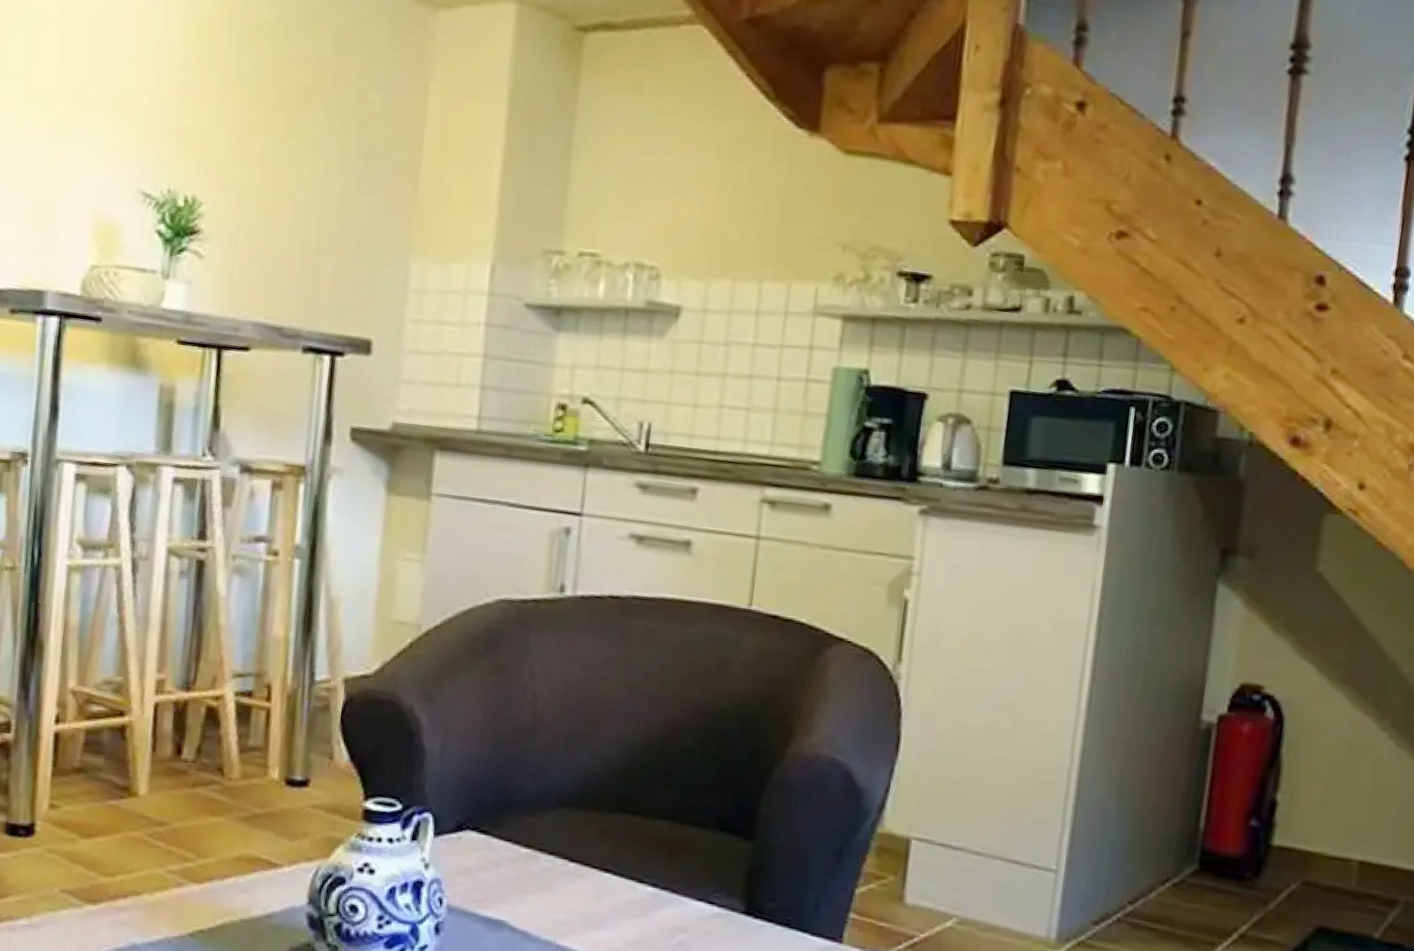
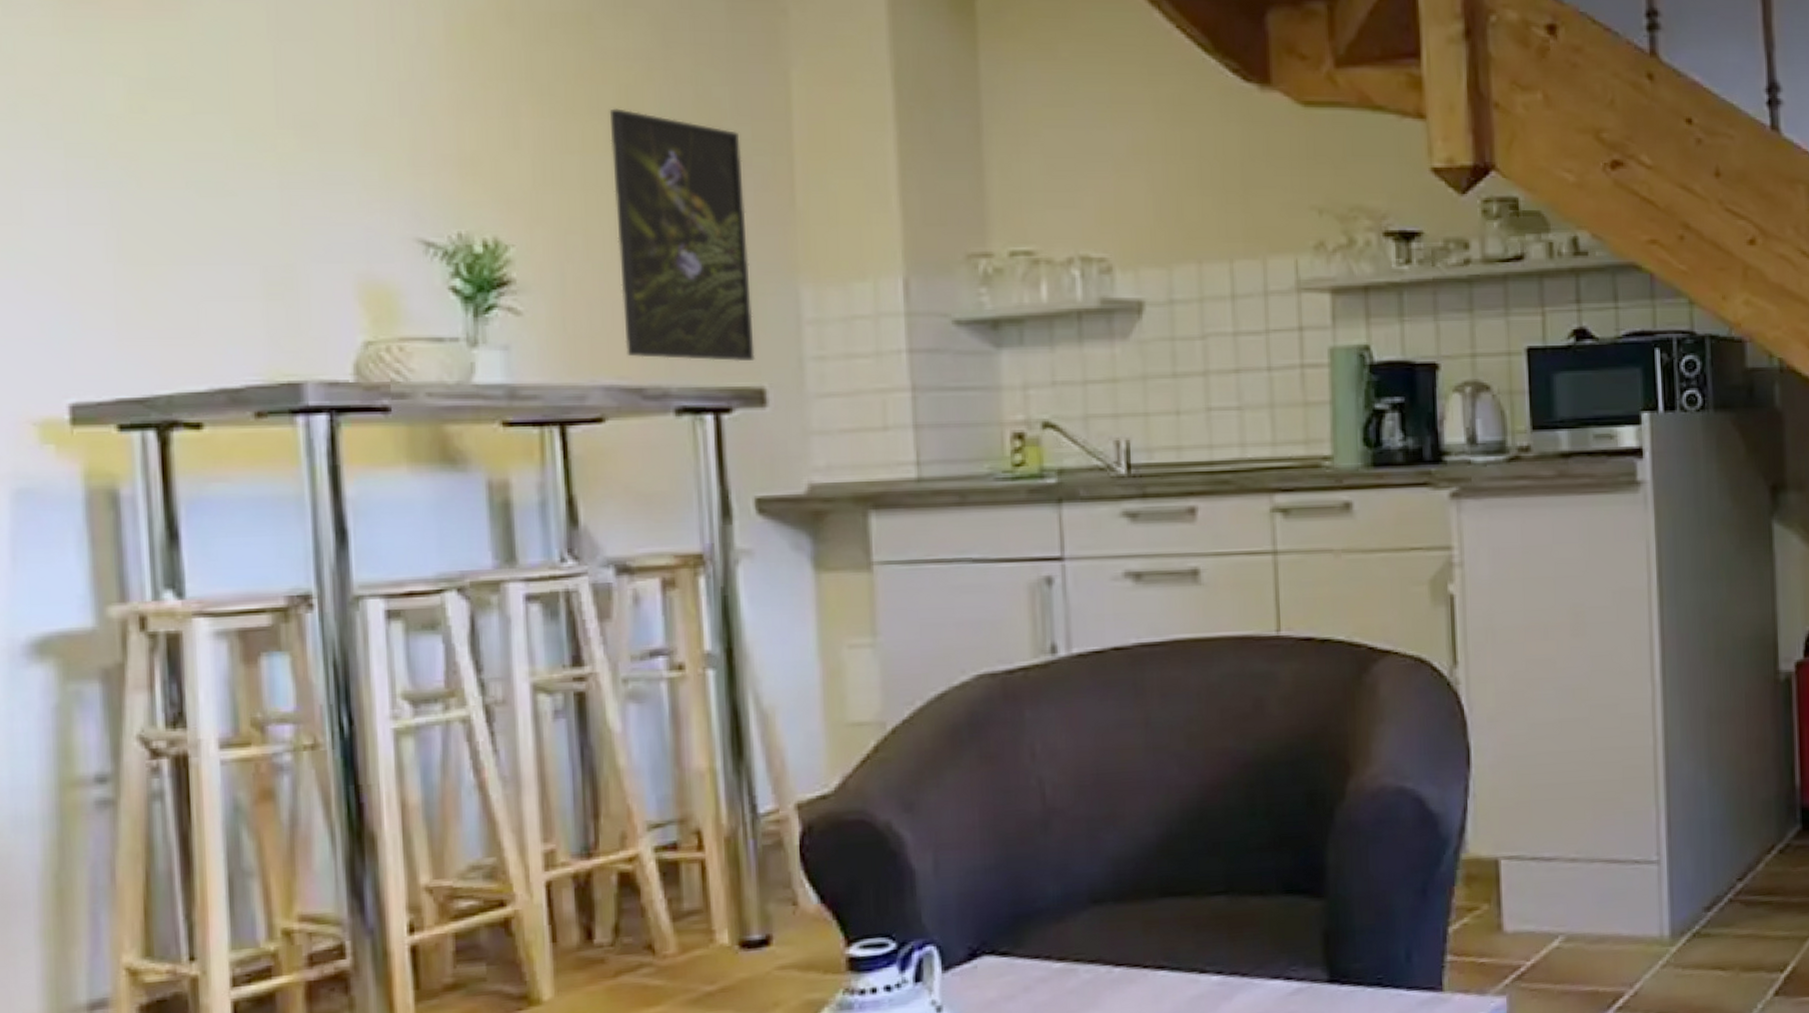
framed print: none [274,102,384,317] -> present [609,108,755,362]

